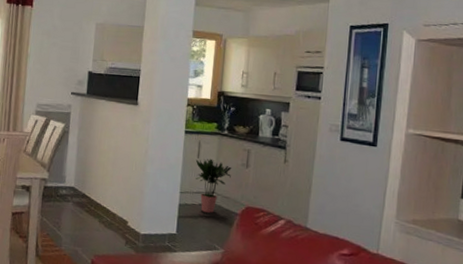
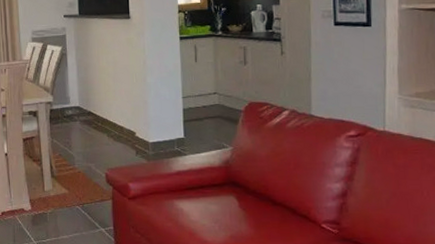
potted plant: present [195,158,232,213] -> none [193,61,230,113]

